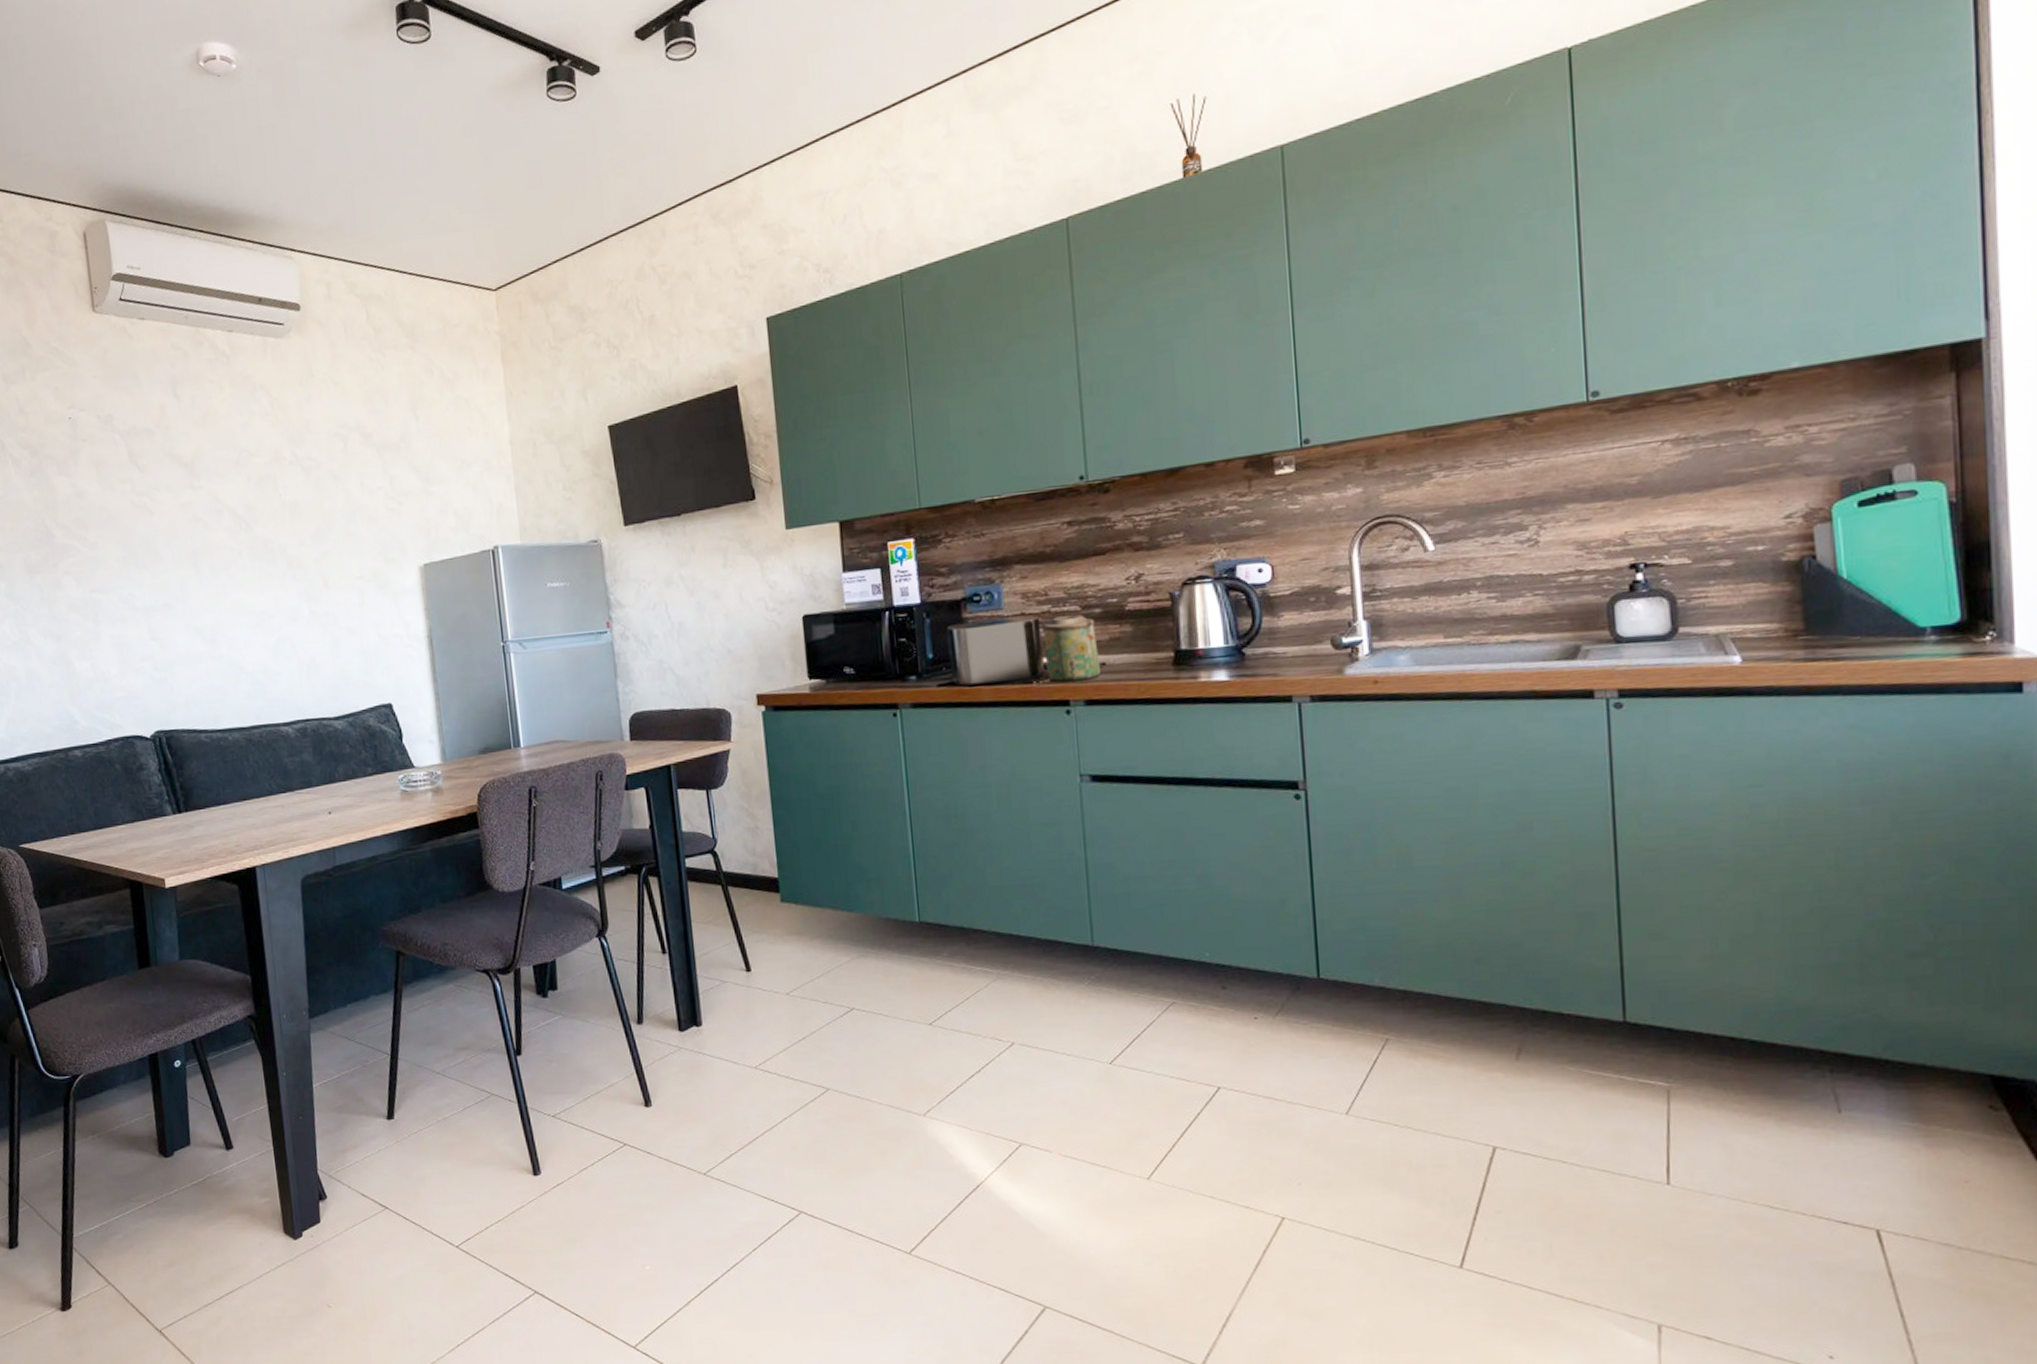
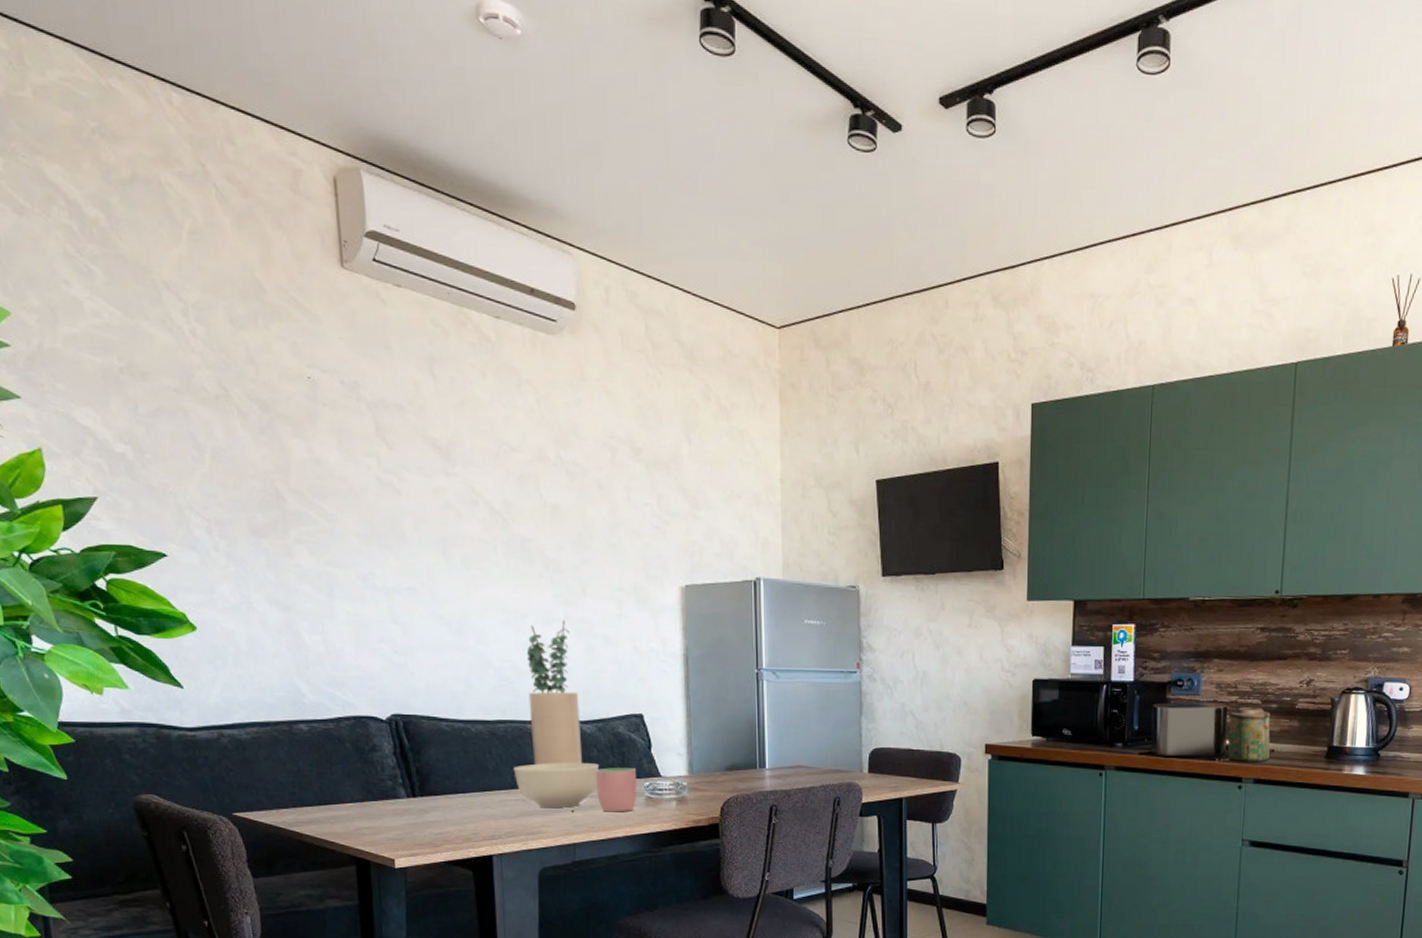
bowl: none [270,760,353,812] -> present [513,762,600,807]
vase: none [275,616,337,769] -> present [526,620,583,766]
cup: none [348,761,392,811] -> present [595,768,638,812]

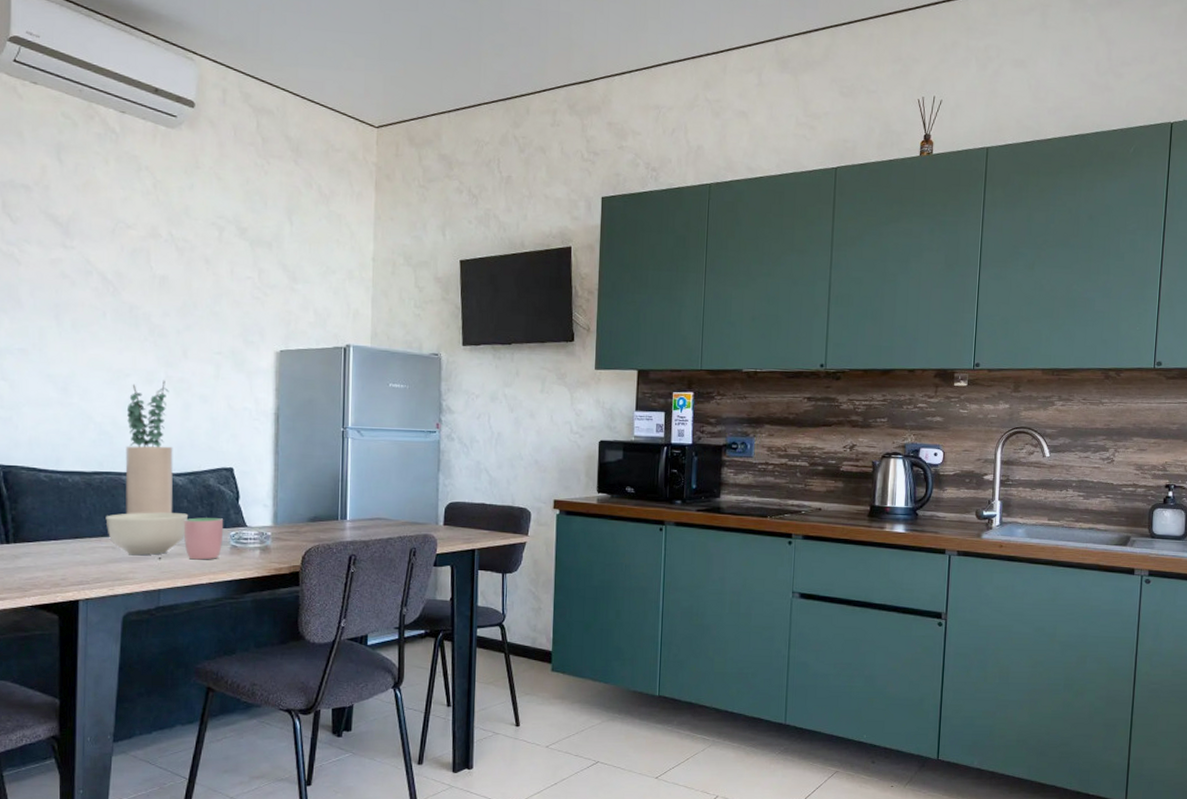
toaster: present [1151,702,1230,759] -> none [708,463,781,516]
canister: present [1228,707,1271,764] -> none [779,469,818,521]

